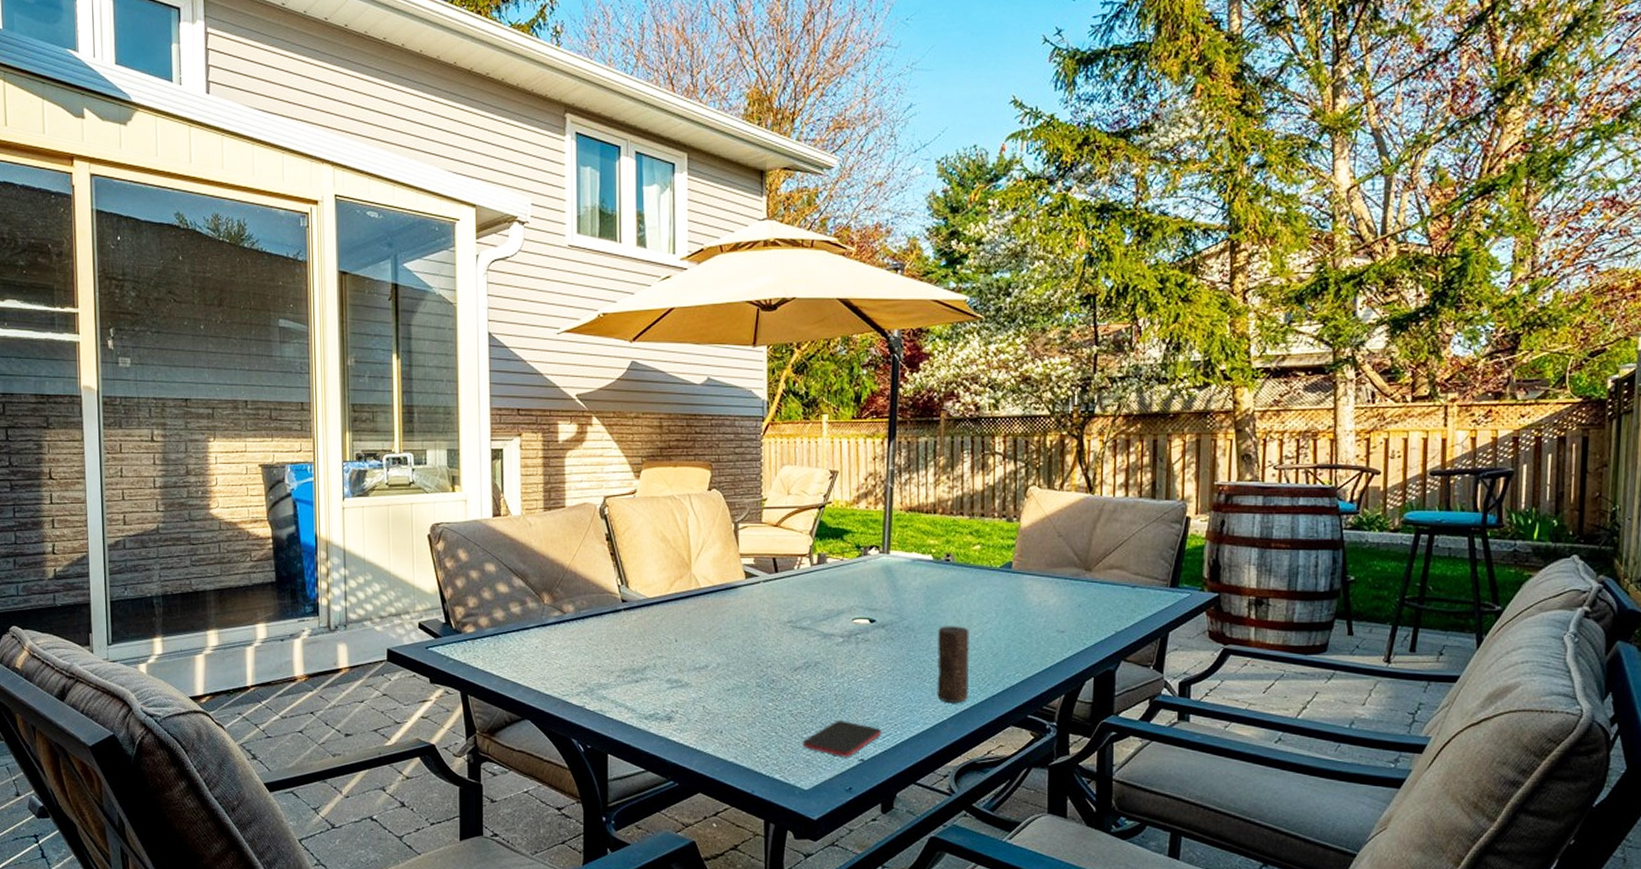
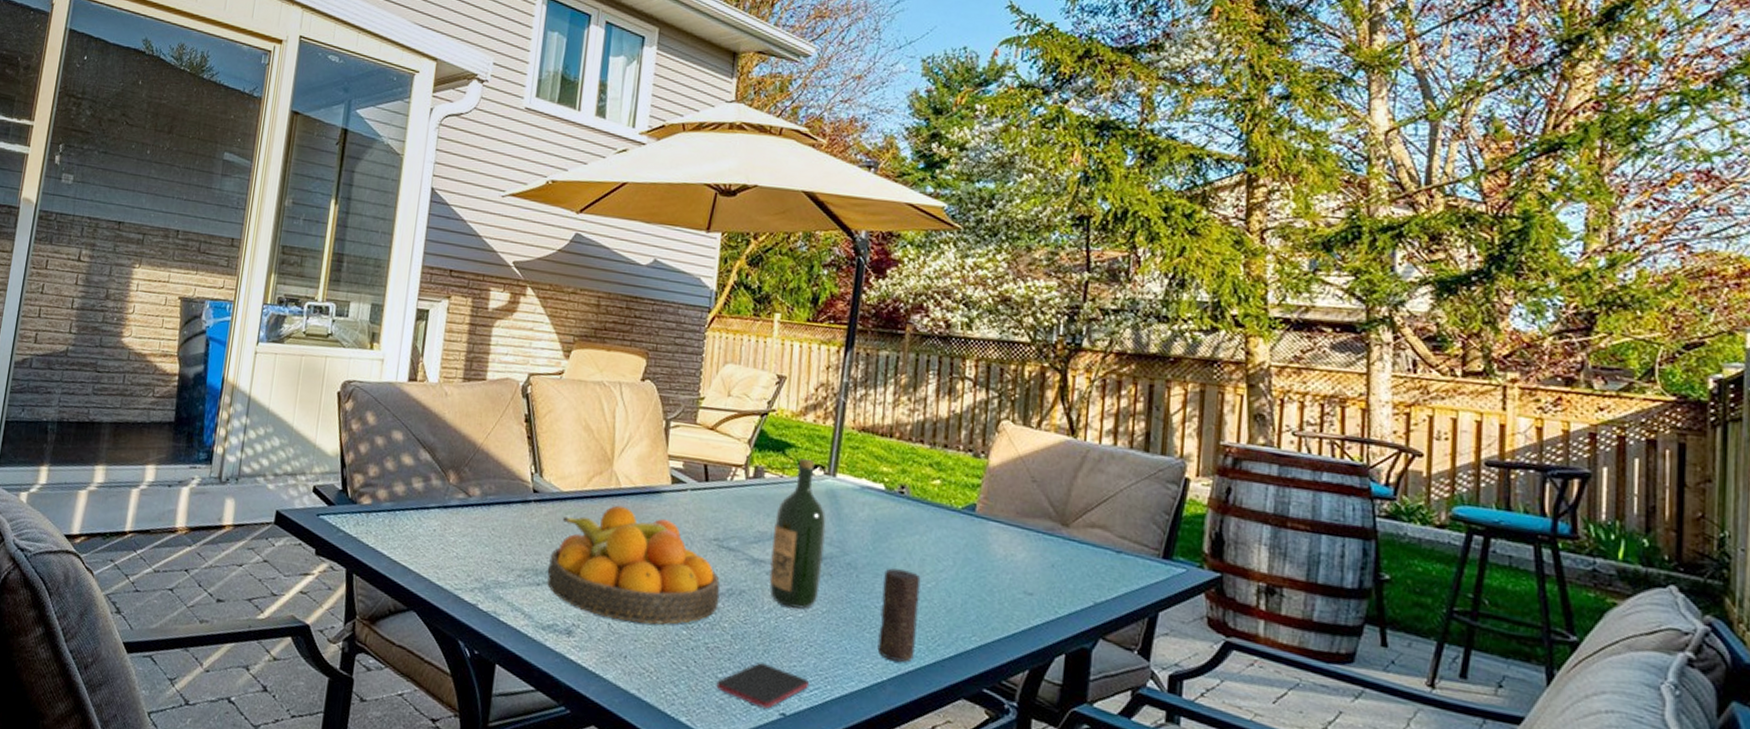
fruit bowl: none [643,603,798,702] -> present [547,505,720,625]
wine bottle: none [839,541,885,671] -> present [769,458,826,609]

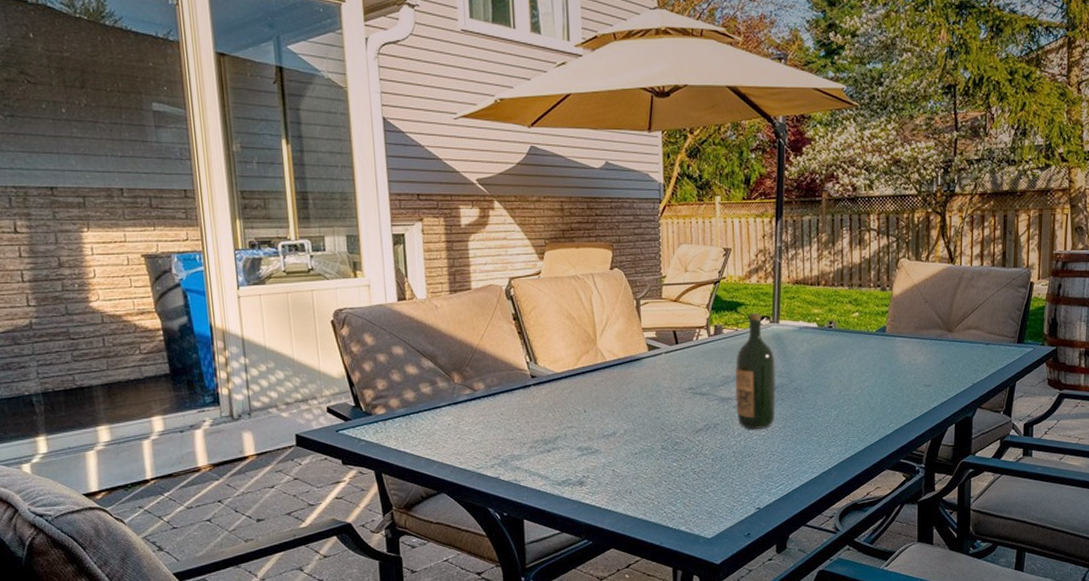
fruit bowl: present [547,505,720,625] -> none [554,376,699,466]
smartphone: present [716,663,809,709] -> none [705,475,775,507]
candle: present [877,568,921,663] -> none [823,385,850,453]

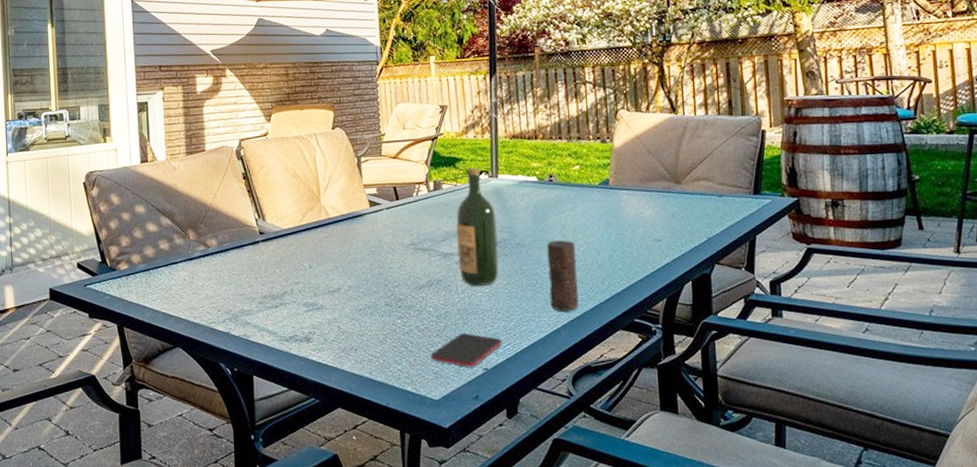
smartphone: none [705,475,775,507] -> present [430,333,502,367]
candle: none [823,385,850,453] -> present [547,240,579,311]

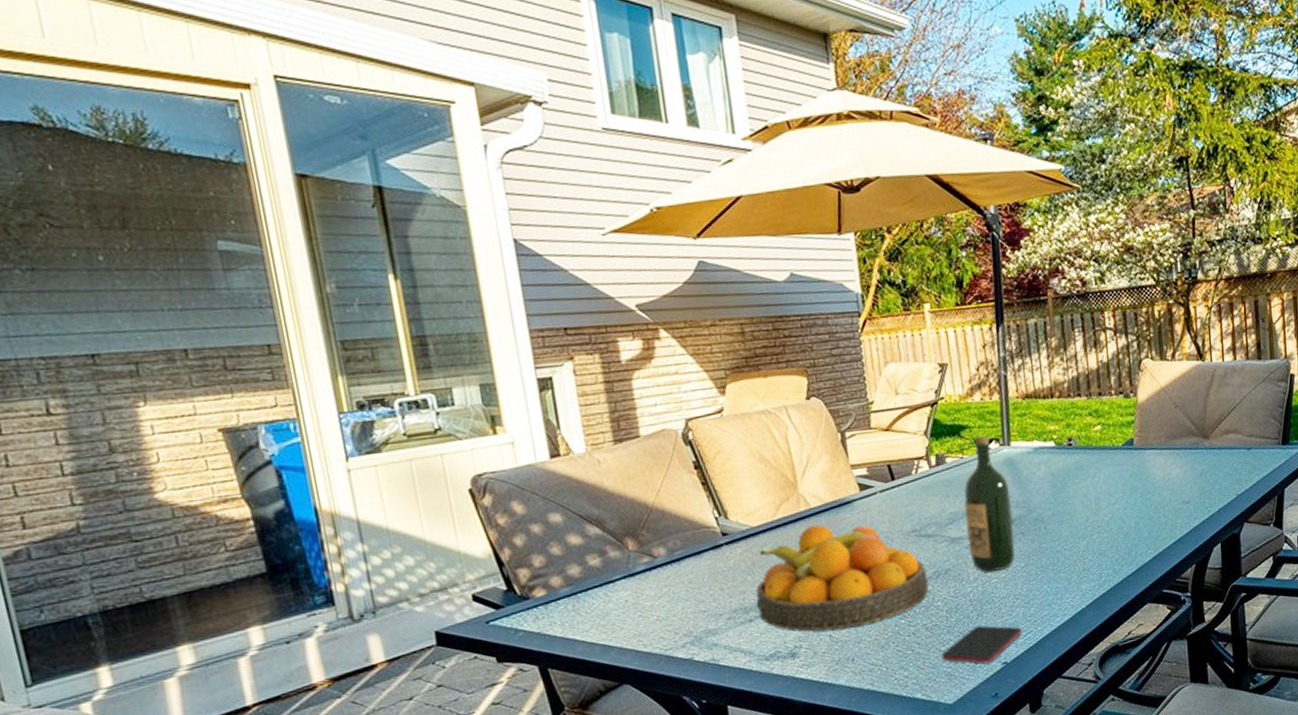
fruit bowl: none [282,232,423,322] -> present [756,524,929,631]
candle: present [547,240,579,311] -> none [1068,510,1104,590]

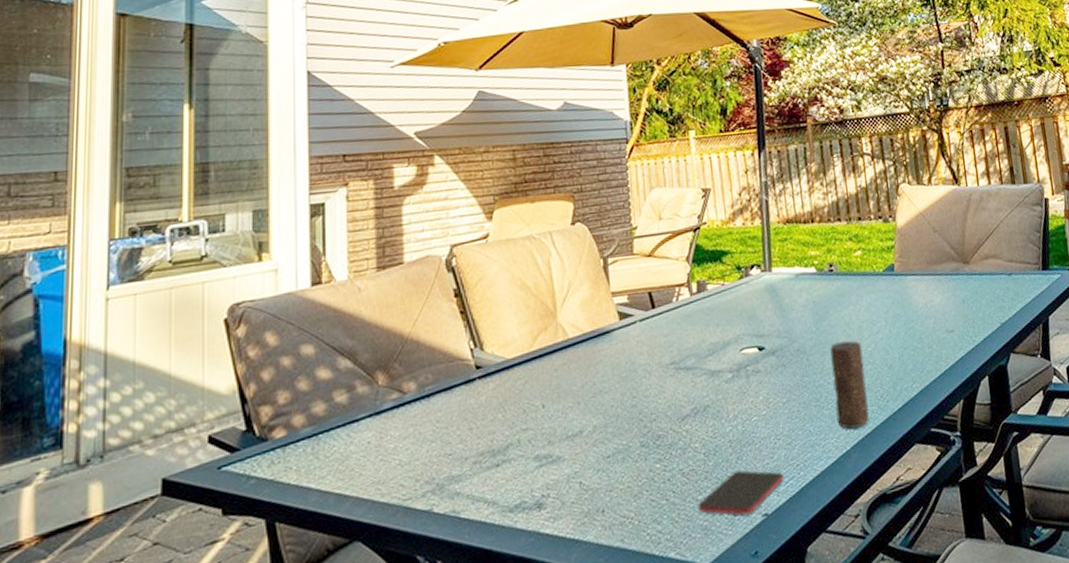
fruit bowl: present [756,524,929,631] -> none [505,356,687,477]
wine bottle: present [963,435,1016,572] -> none [724,261,777,409]
candle: none [1068,510,1104,590] -> present [830,340,869,429]

